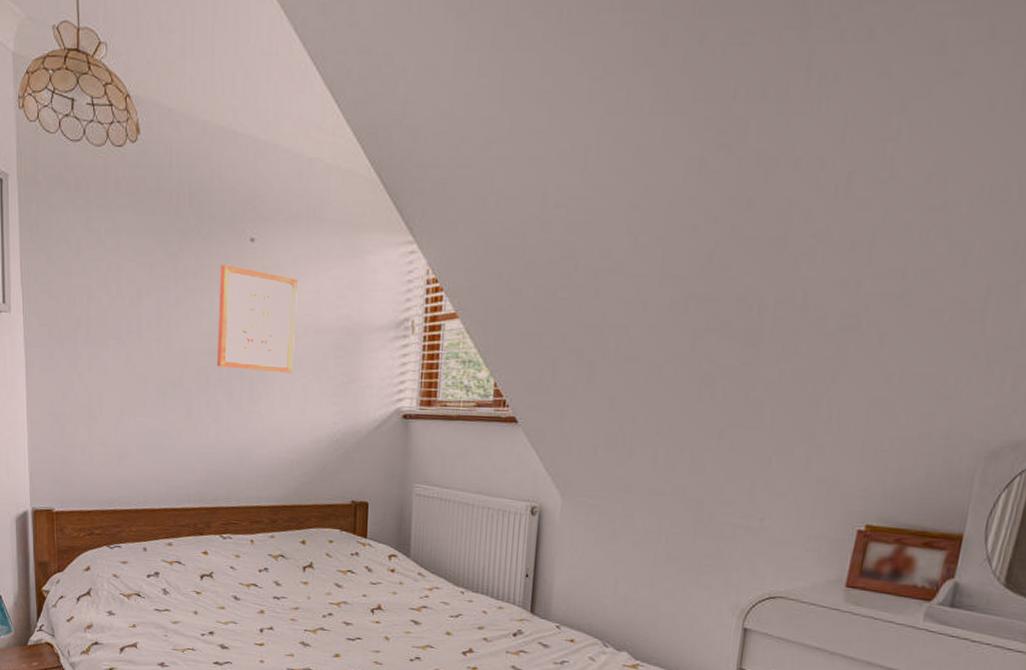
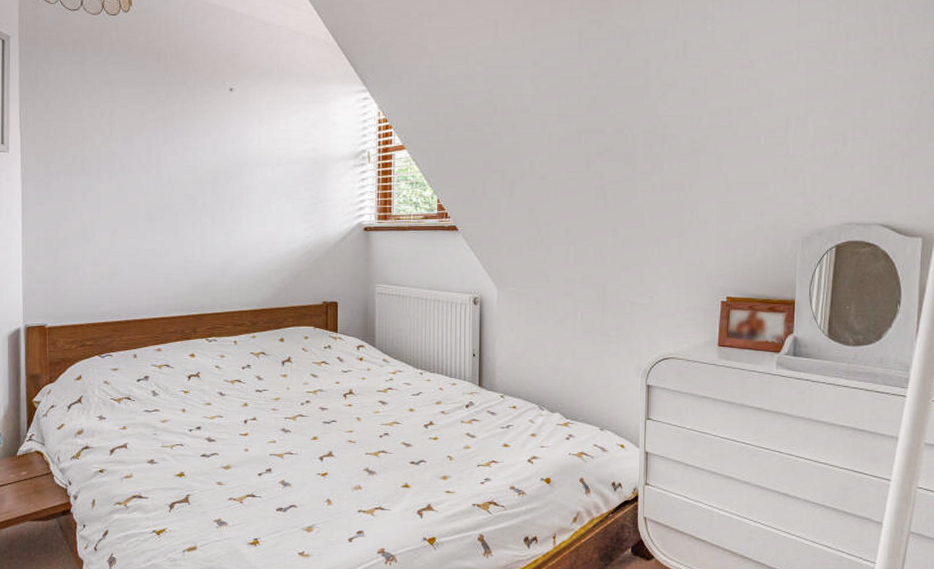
wall art: present [216,264,298,373] -> none [201,109,271,197]

